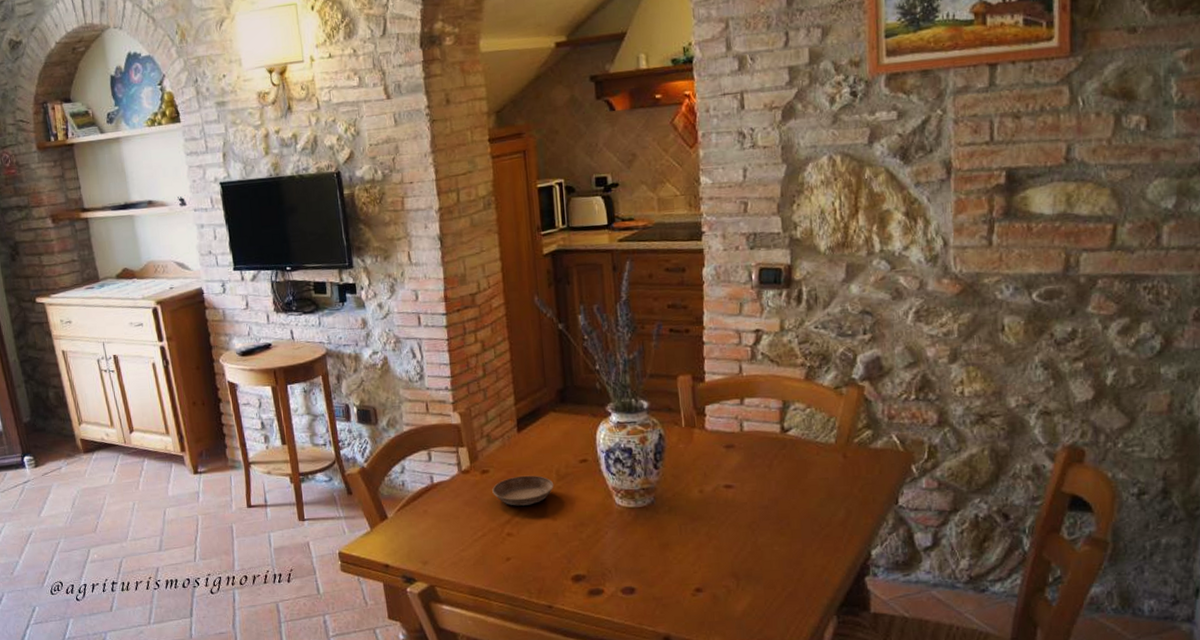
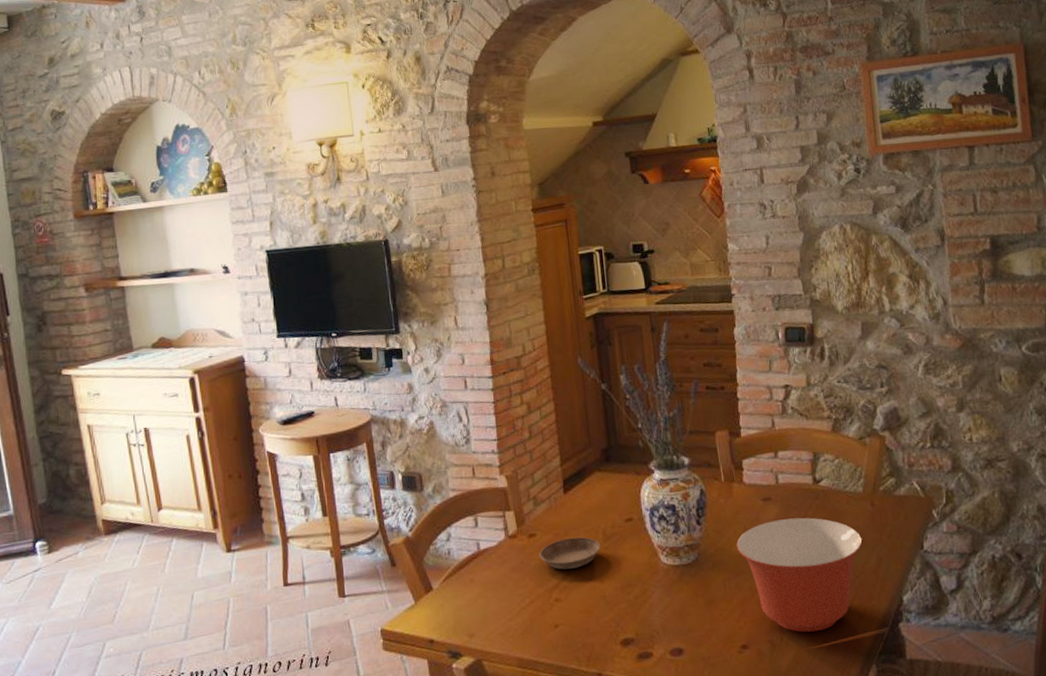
mixing bowl: none [694,466,831,580] -> present [736,517,863,633]

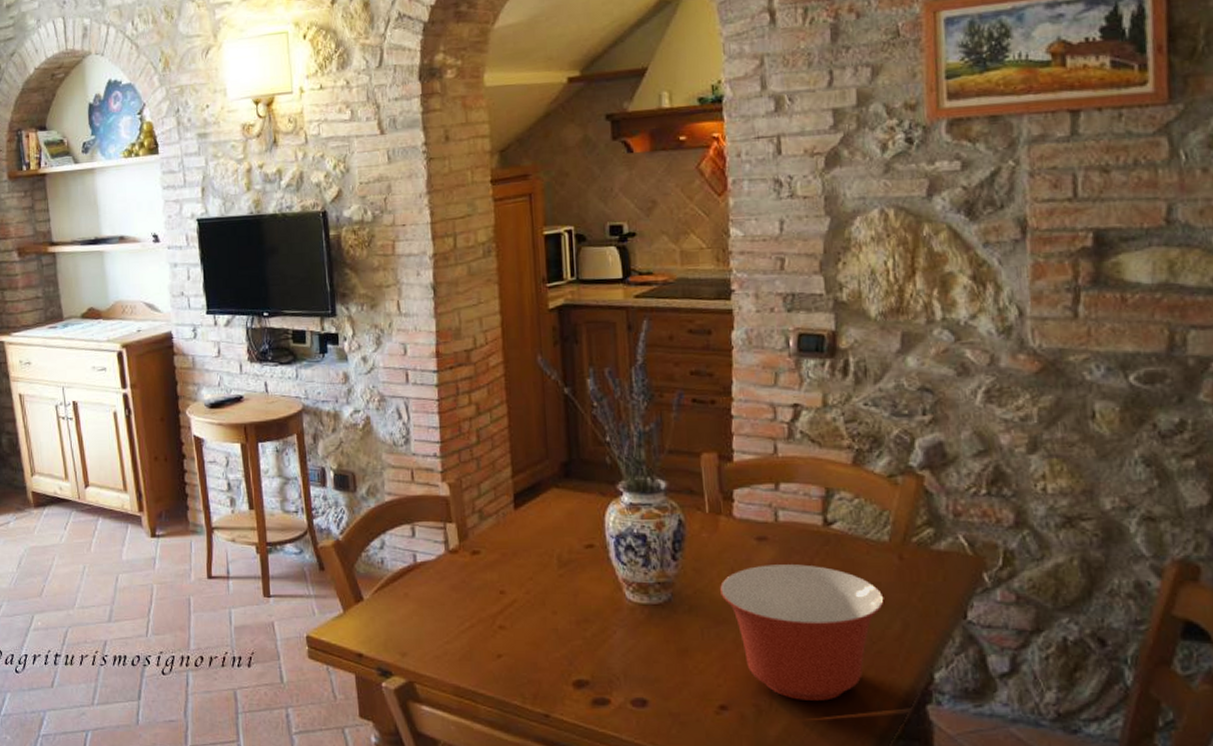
saucer: present [539,537,601,570] -> none [483,559,555,594]

